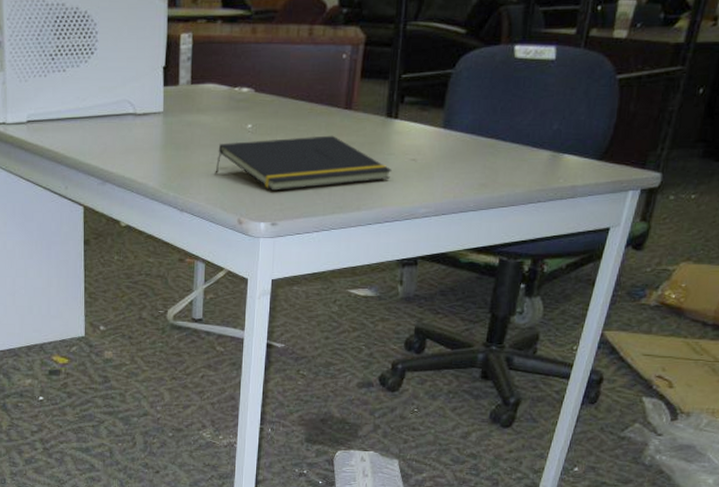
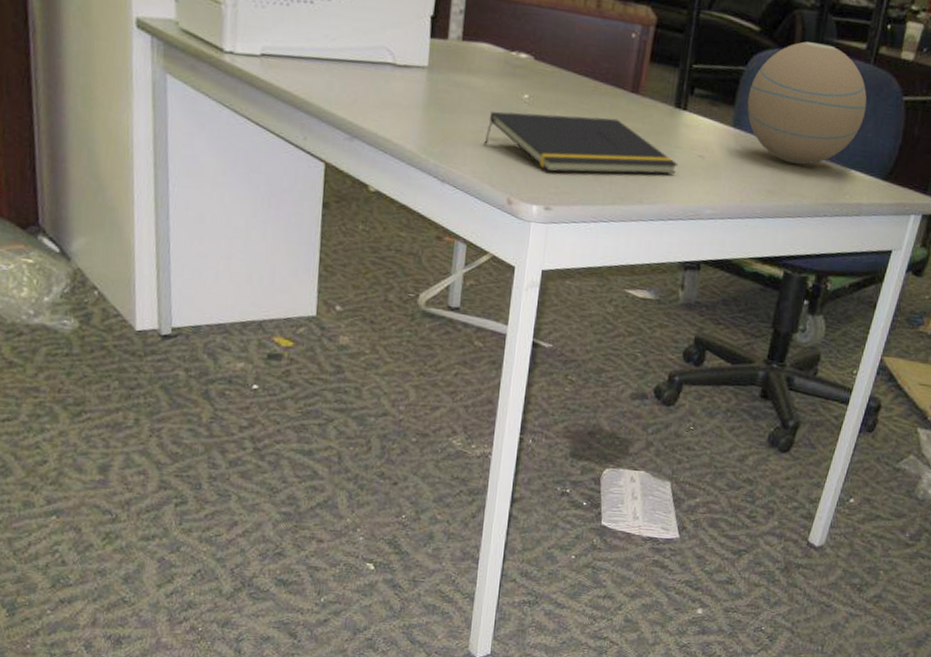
decorative orb: none [456,35,579,155] -> present [747,41,867,165]

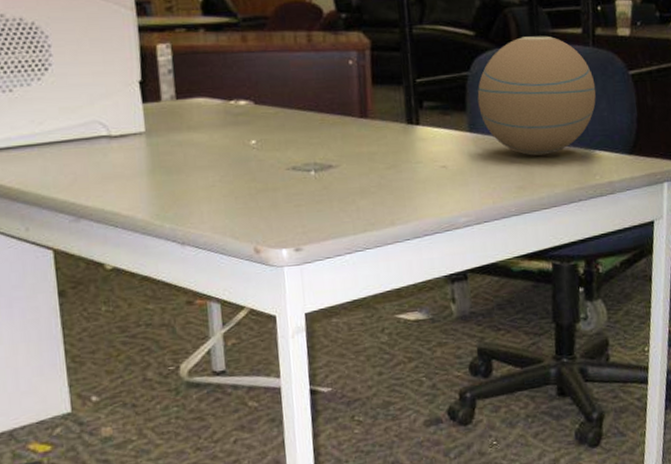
notepad: present [484,111,678,174] -> none [218,146,422,212]

